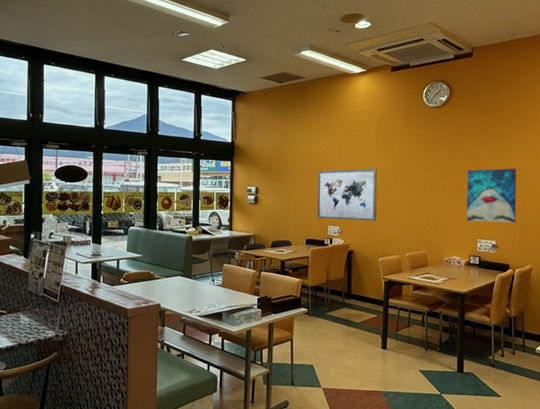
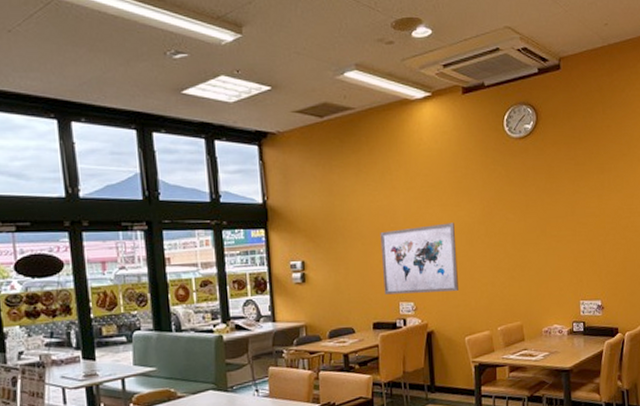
wall art: present [466,168,517,223] -> none [562,208,623,279]

